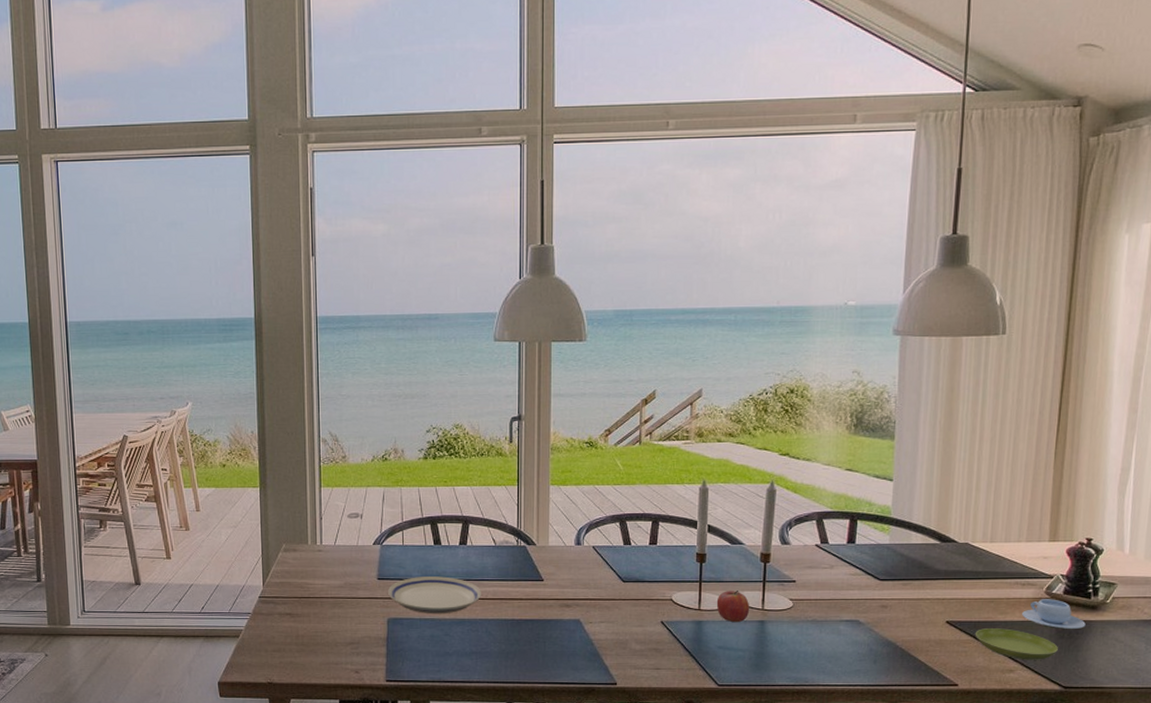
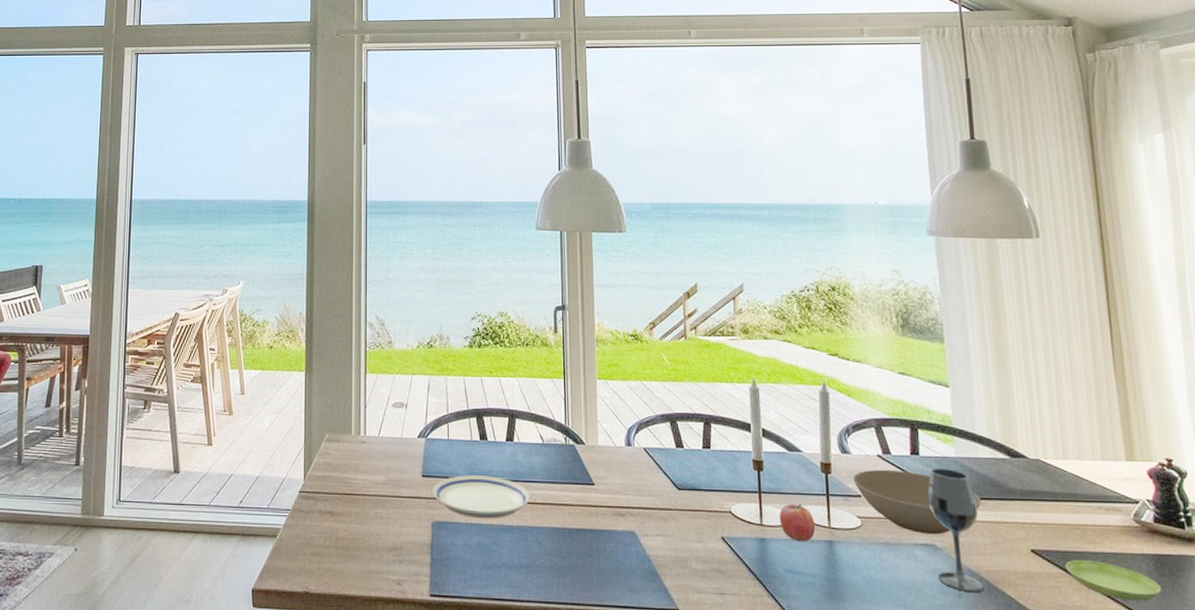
bowl: none [790,557,908,612] -> present [853,469,982,535]
wine glass: none [857,554,903,659] -> present [928,467,984,593]
teacup: present [1022,599,1086,629] -> none [1113,527,1186,565]

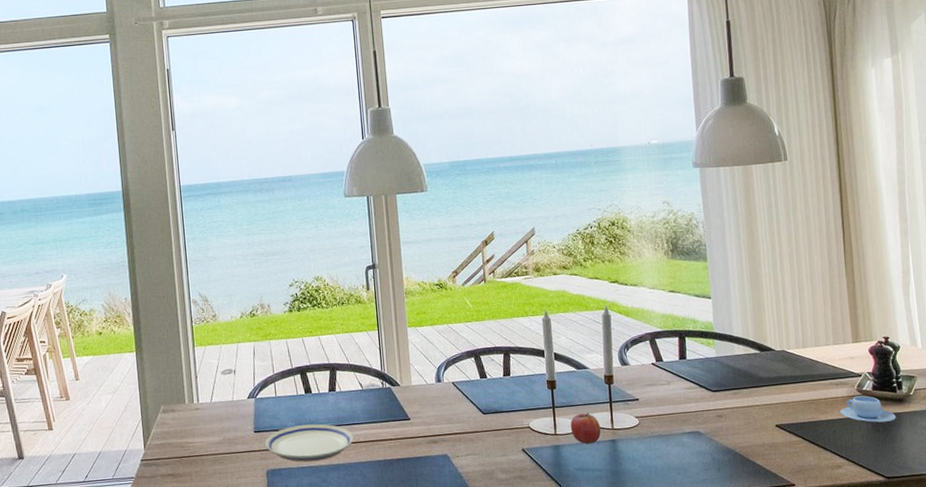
bowl: present [853,469,982,535] -> none [631,374,737,424]
wine glass: present [928,467,984,593] -> none [693,367,739,466]
saucer: present [1064,560,1161,602] -> none [802,427,876,456]
teacup: none [1113,527,1186,565] -> present [840,395,896,423]

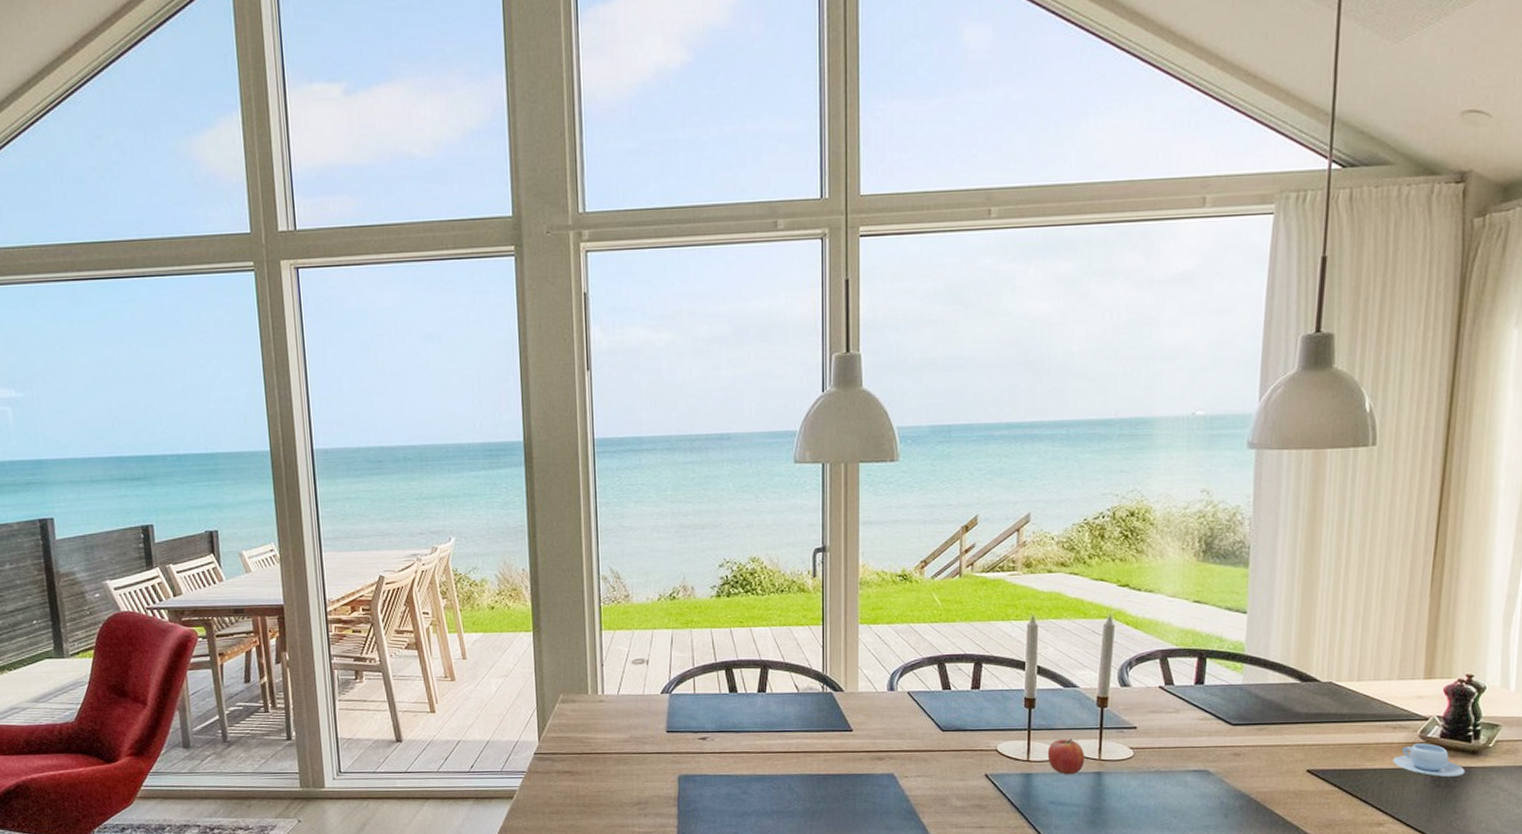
plate: present [265,423,353,462] -> none [679,728,783,770]

